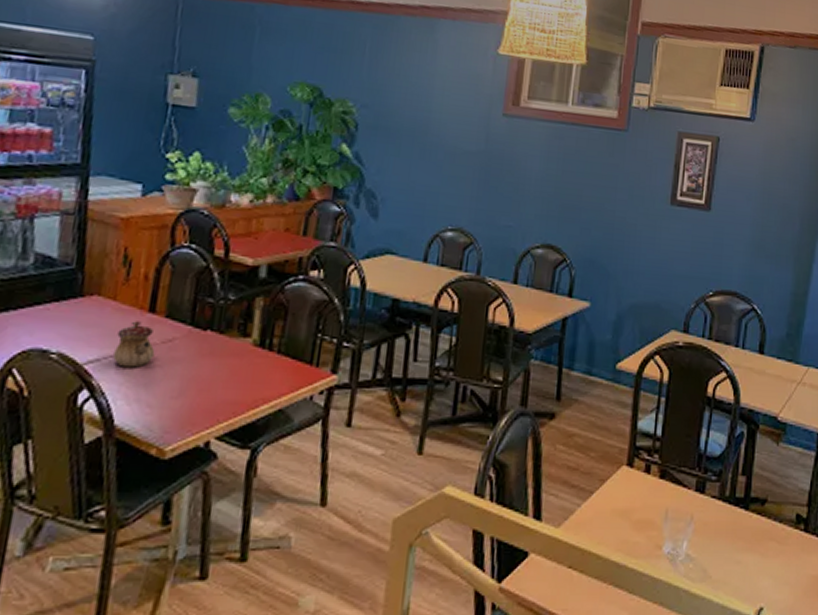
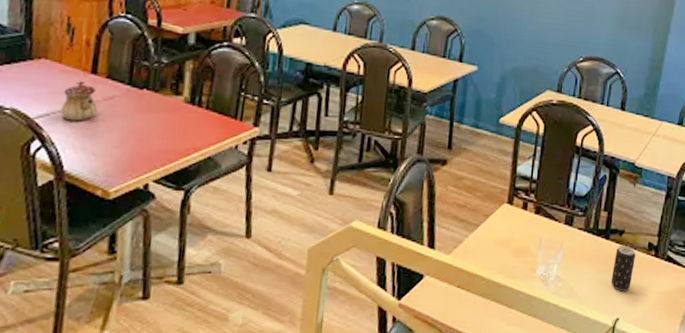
beverage can: none [752,516,782,575] -> present [611,245,636,292]

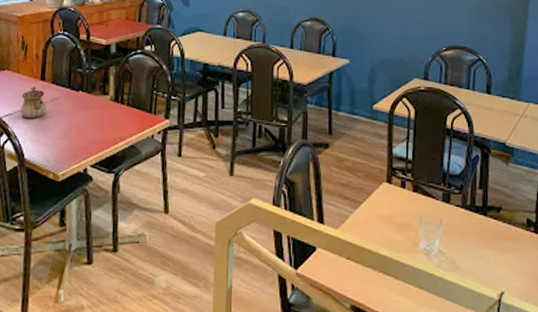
beverage can: present [611,245,636,292] -> none [492,221,516,266]

